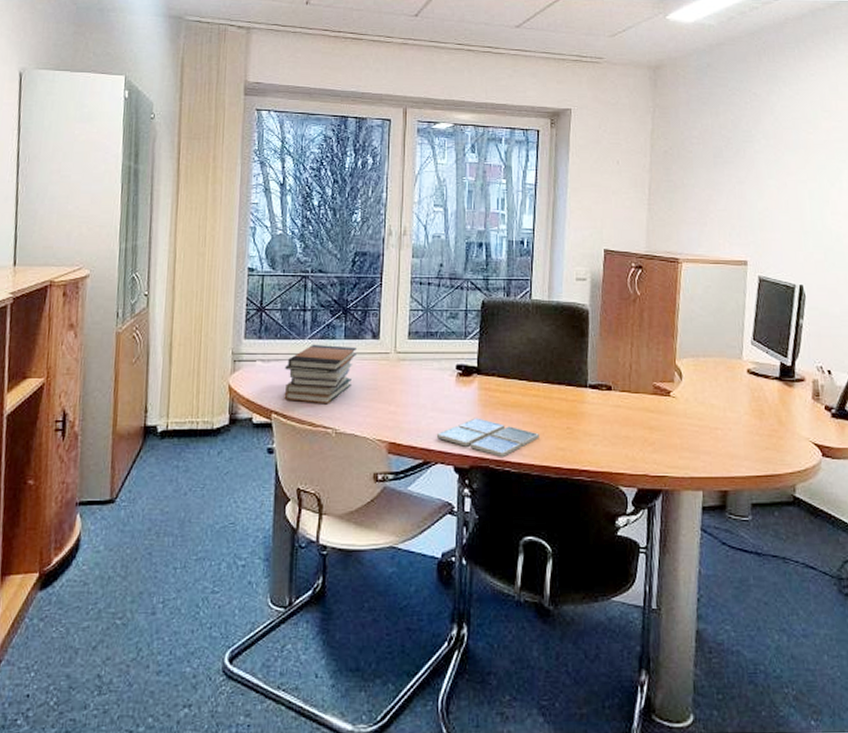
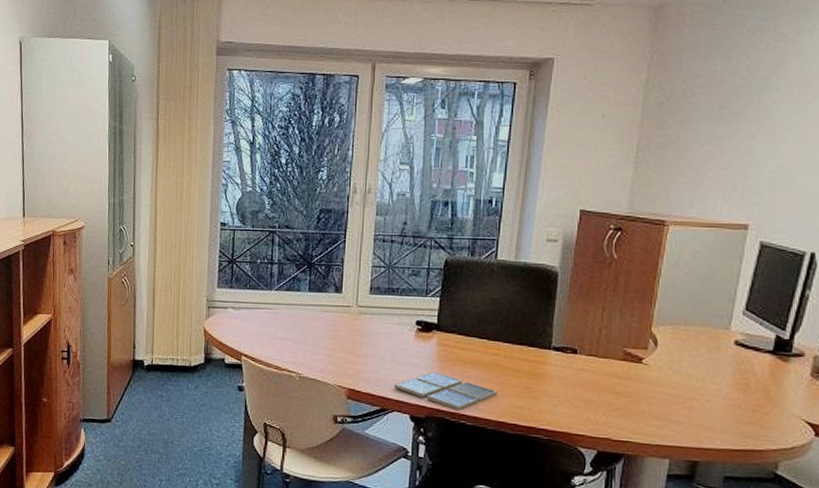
book stack: present [284,344,356,405] -> none [253,295,320,351]

